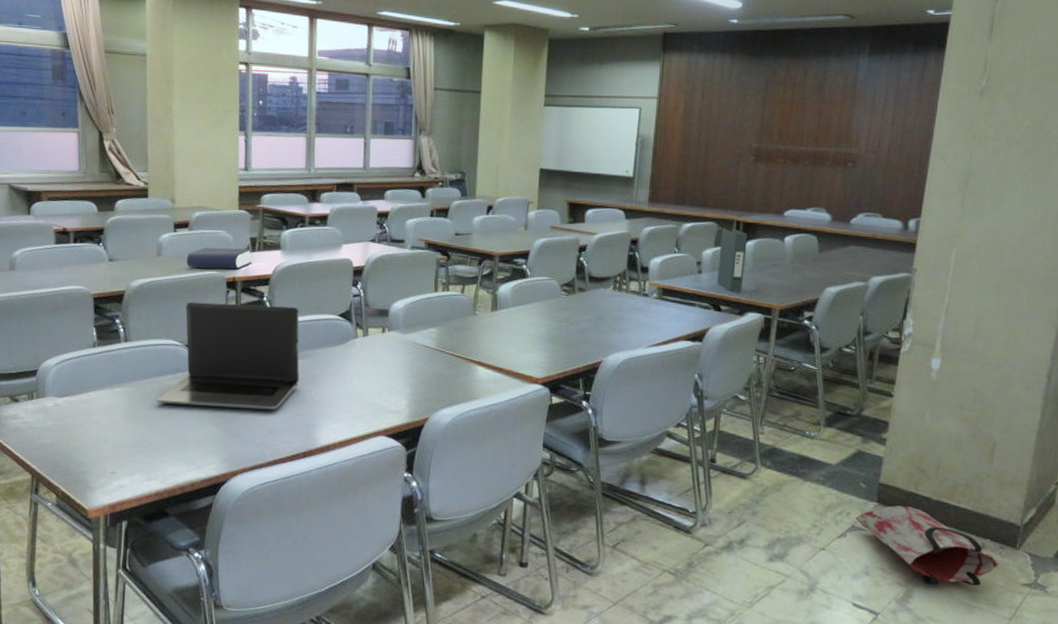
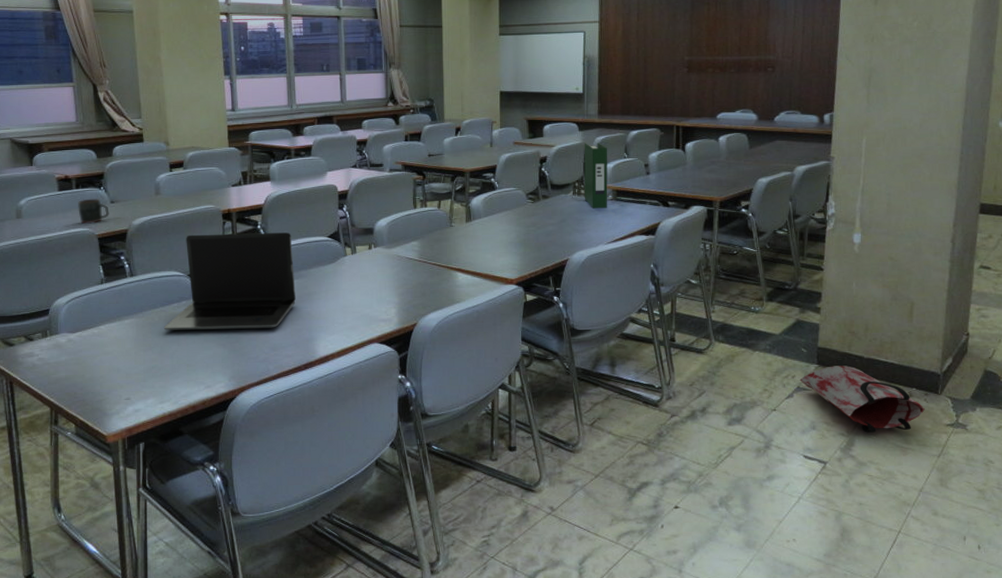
mug: none [74,254,107,282] -> present [78,198,109,224]
book: present [186,247,252,270] -> none [183,182,245,204]
binder: none [625,233,657,308] -> present [584,143,608,208]
binder: present [717,227,748,293] -> none [663,132,687,189]

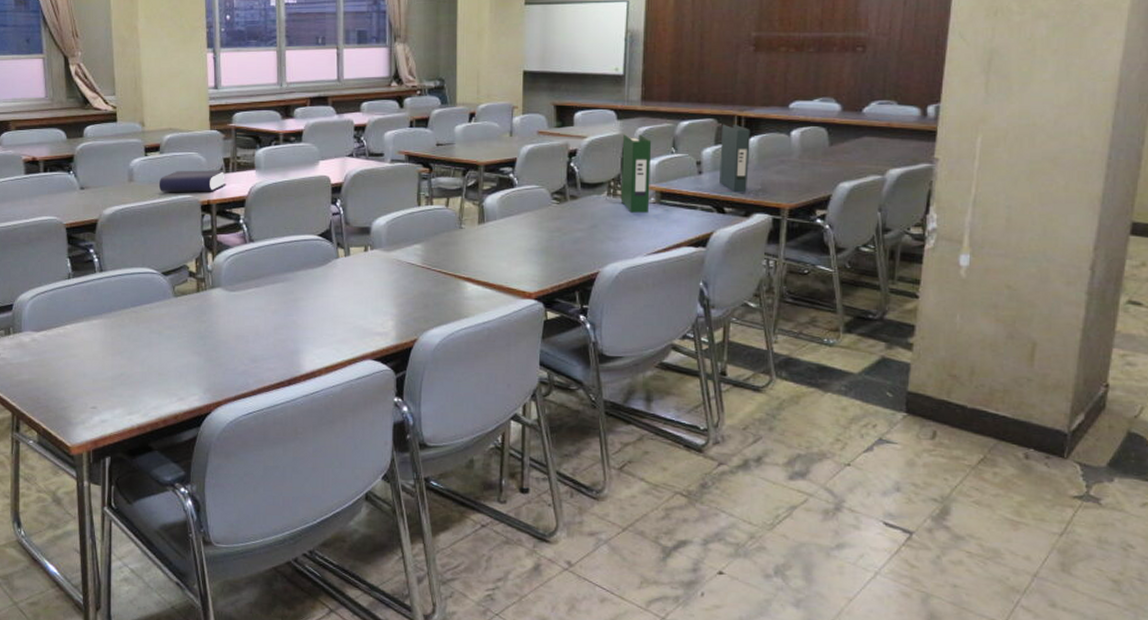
mug: present [78,198,109,224] -> none [45,184,79,212]
laptop computer: present [163,232,296,331] -> none [134,227,280,337]
book: none [183,182,245,204] -> present [158,170,227,193]
binder: none [663,132,687,189] -> present [720,124,750,193]
bag: present [799,365,925,433] -> none [882,415,1045,500]

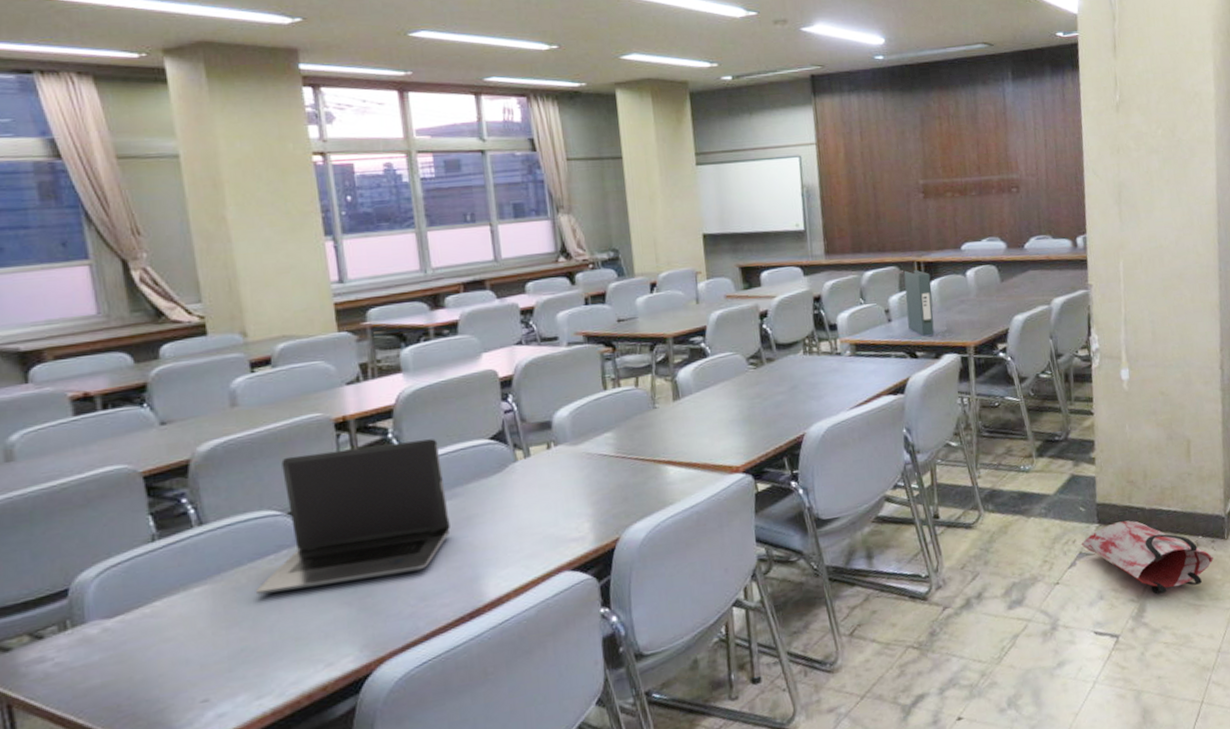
laptop computer: none [134,227,280,337] -> present [255,439,451,595]
book: present [158,170,227,193] -> none [273,377,366,415]
binder: present [620,134,652,213] -> none [811,288,846,369]
bag: none [882,415,1045,500] -> present [1081,520,1214,595]

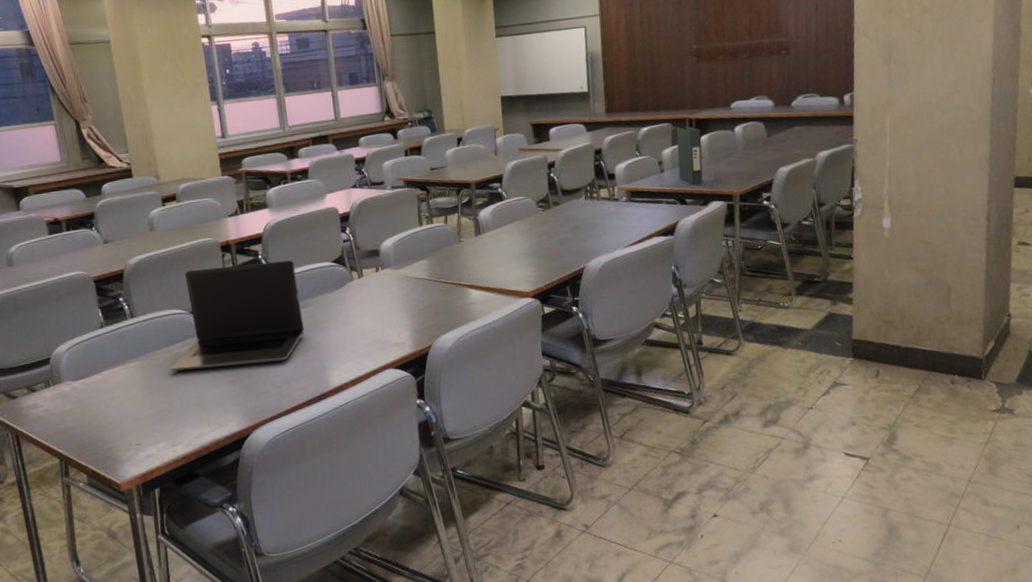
bag: present [1081,520,1214,595] -> none [835,356,969,425]

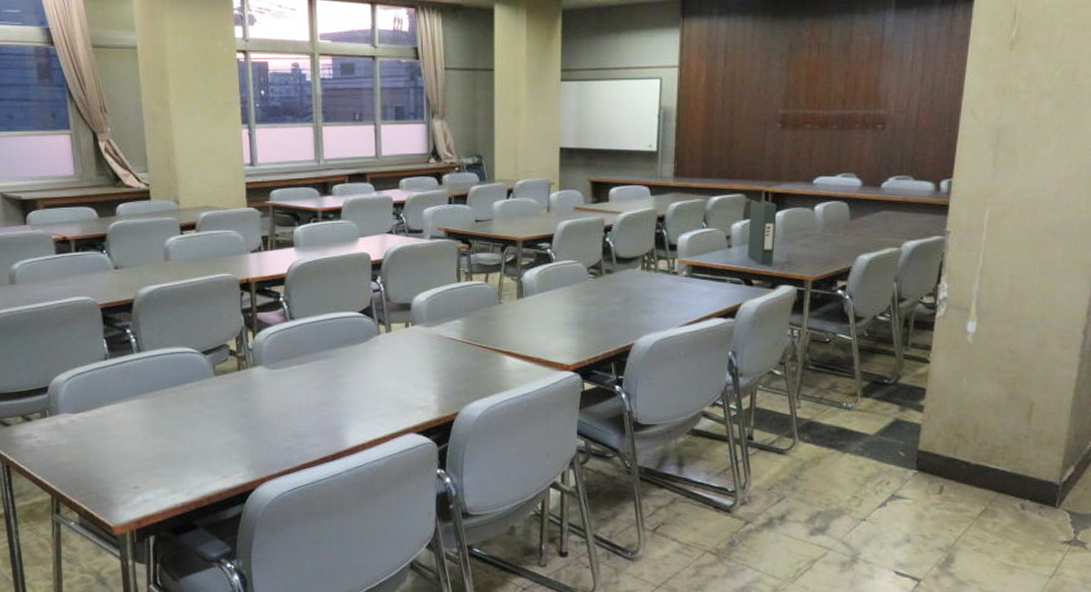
laptop computer: present [169,260,305,371] -> none [174,306,323,415]

